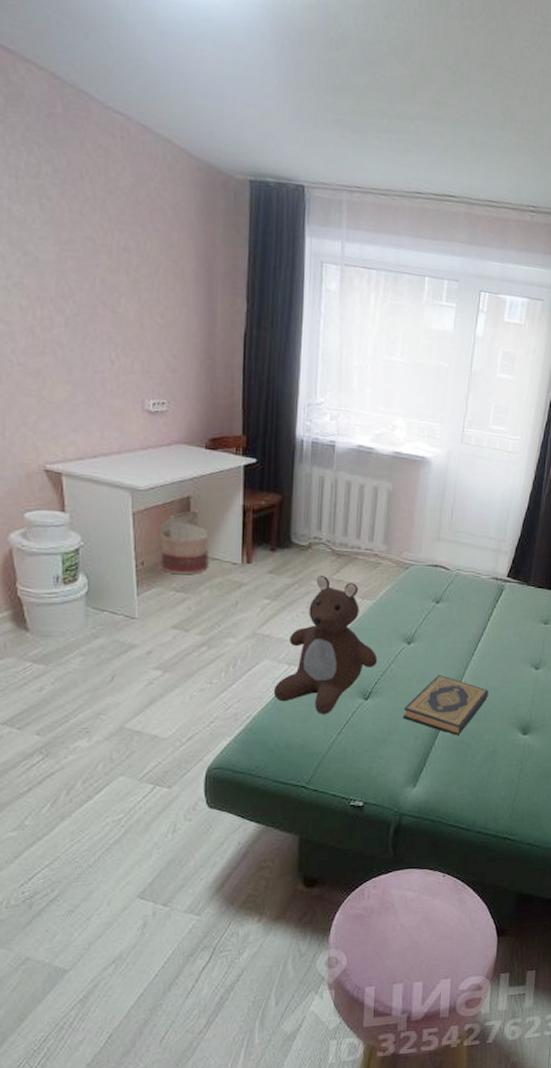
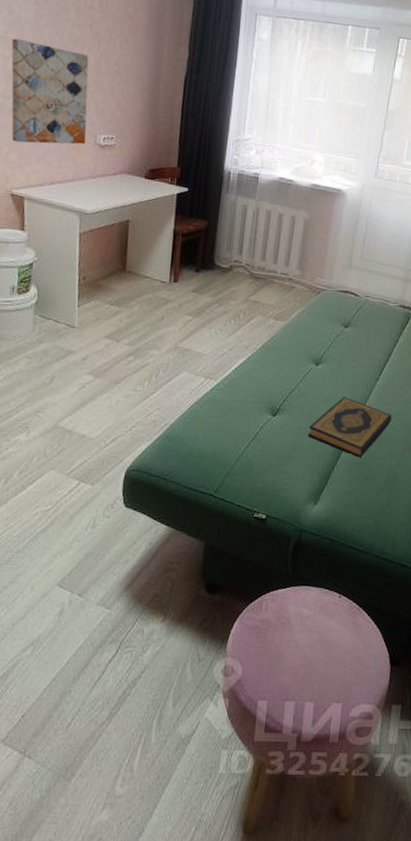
wall art: none [29,284,132,411] -> present [11,38,89,145]
basket: present [160,509,209,575] -> none [100,231,143,290]
teddy bear: present [273,575,378,714] -> none [189,295,287,427]

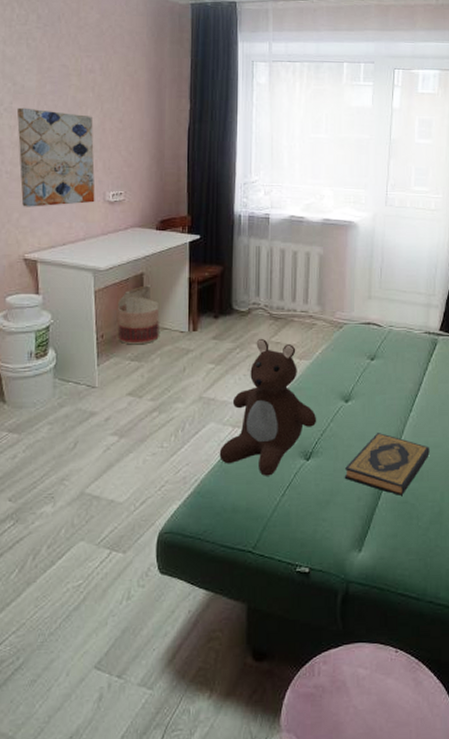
basket: none [100,231,143,290] -> present [117,284,160,345]
teddy bear: none [189,295,287,427] -> present [219,338,317,476]

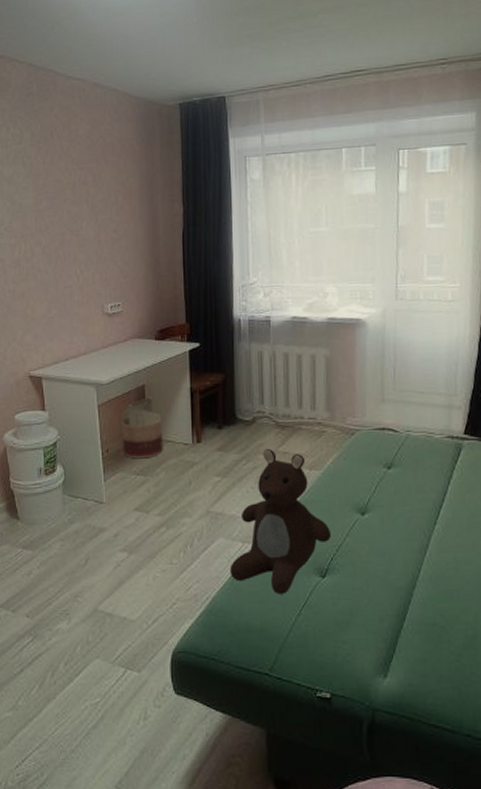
wall art: present [16,107,95,207] -> none [16,225,94,325]
hardback book: present [344,433,430,495] -> none [364,548,459,617]

